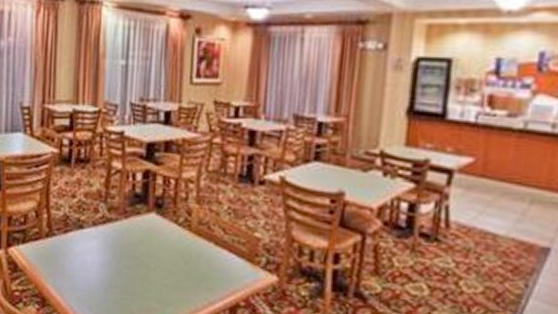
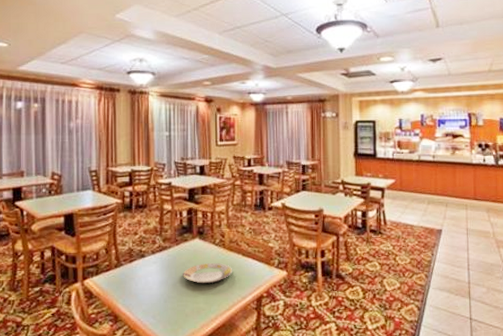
plate: none [131,247,199,276] -> present [183,263,232,284]

